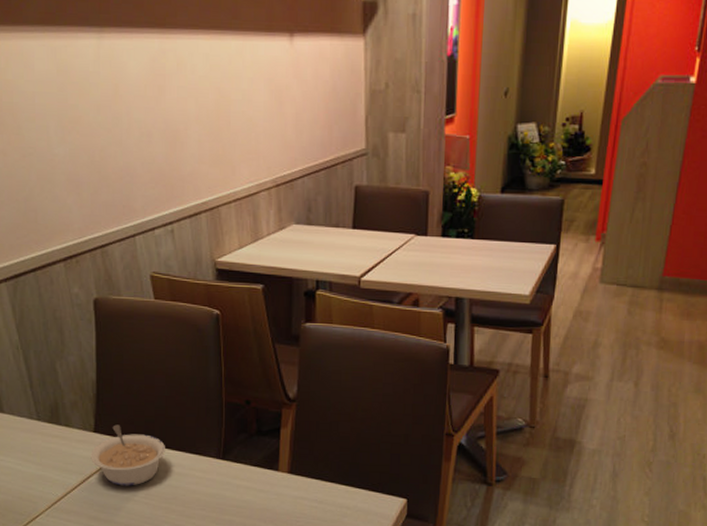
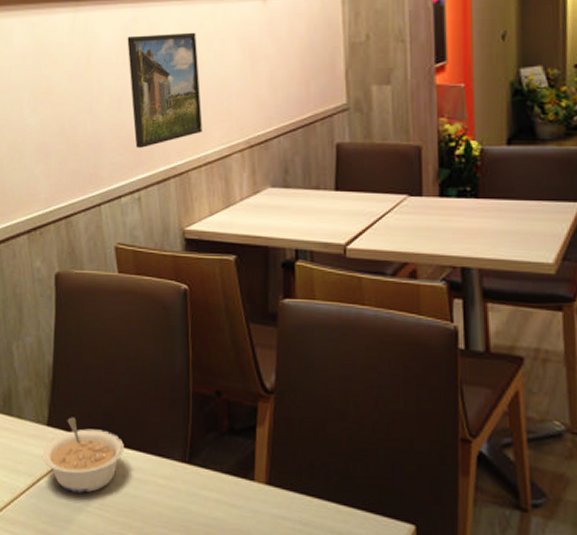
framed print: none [155,68,232,182] -> present [127,32,202,148]

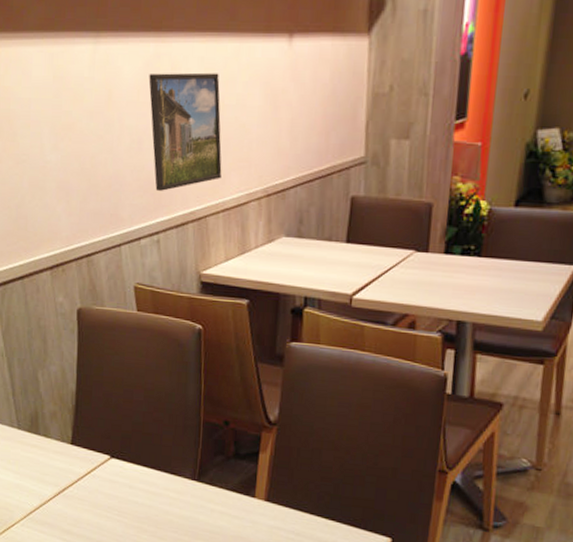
legume: present [42,417,124,493] -> none [67,438,140,502]

